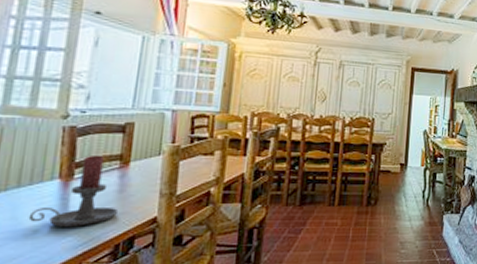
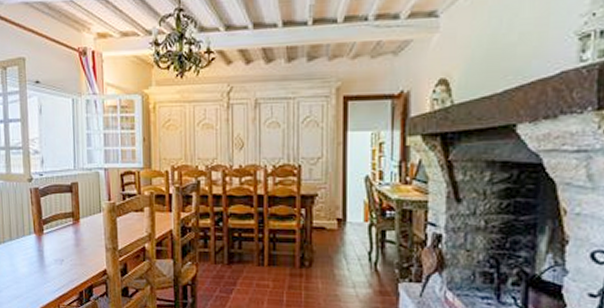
candle holder: present [28,154,119,227] -> none [20,212,78,275]

